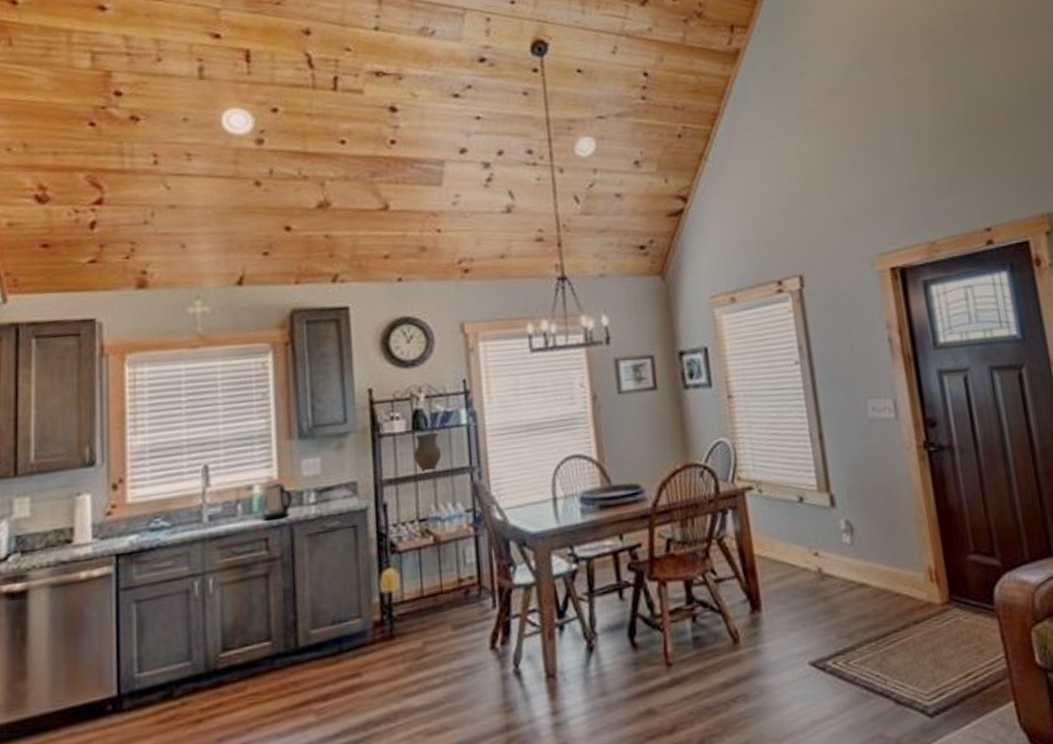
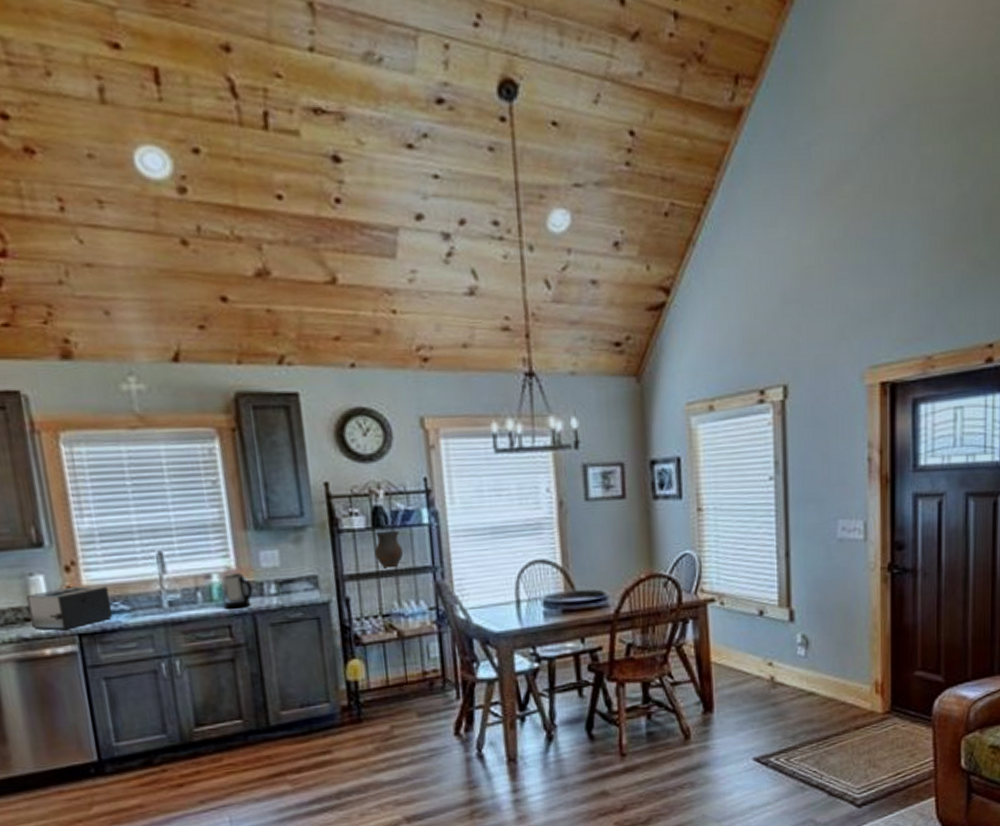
toaster: none [70,503,153,553] -> present [26,586,113,631]

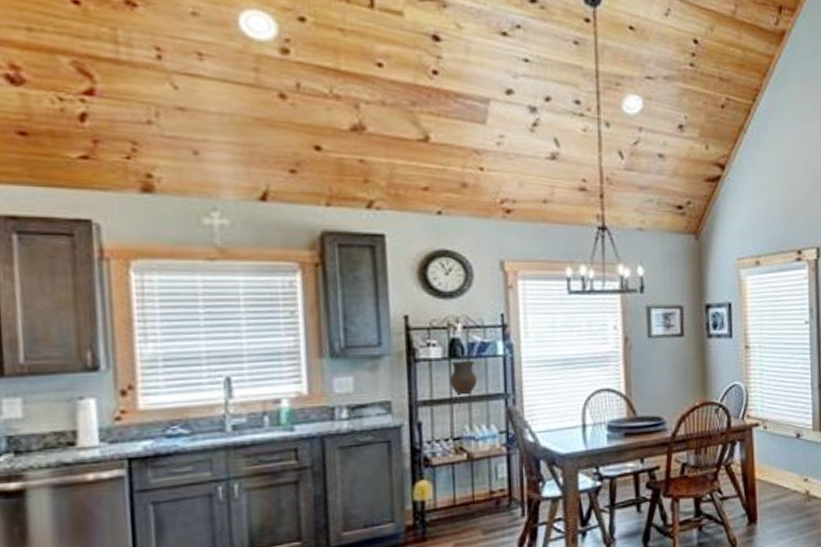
toaster: present [26,586,113,631] -> none [72,410,170,455]
kettle: present [221,573,253,610] -> none [290,398,323,434]

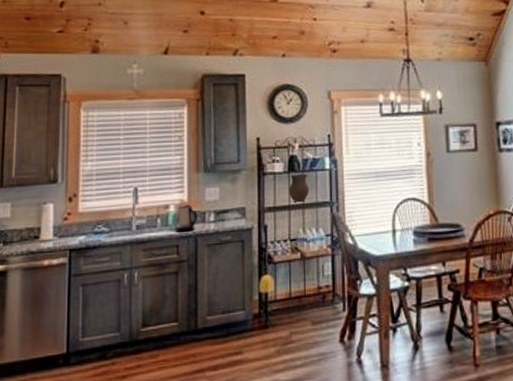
kettle: none [290,398,323,434] -> present [175,205,197,233]

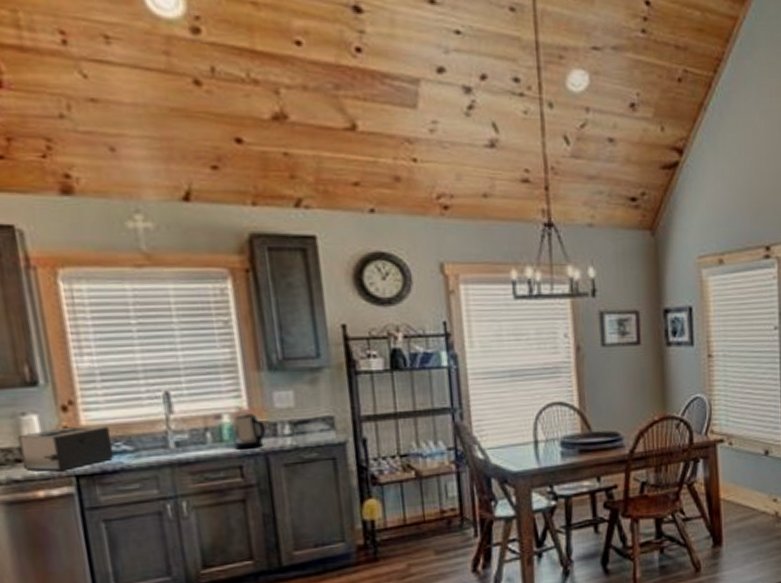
toaster: none [38,212,96,247] -> present [17,426,115,472]
ceramic pitcher: present [288,173,309,203] -> none [392,372,421,410]

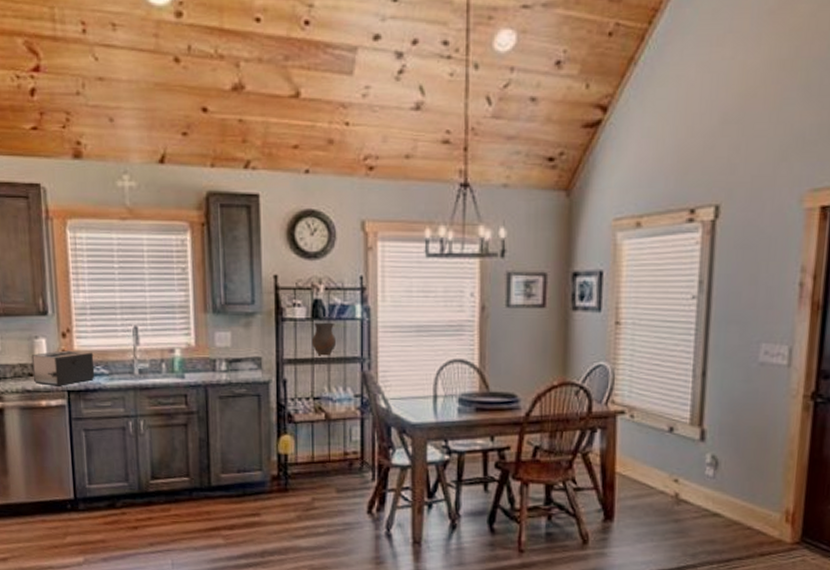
kettle: present [233,414,266,451] -> none [182,350,207,382]
ceramic pitcher: none [392,372,421,410] -> present [311,322,336,356]

